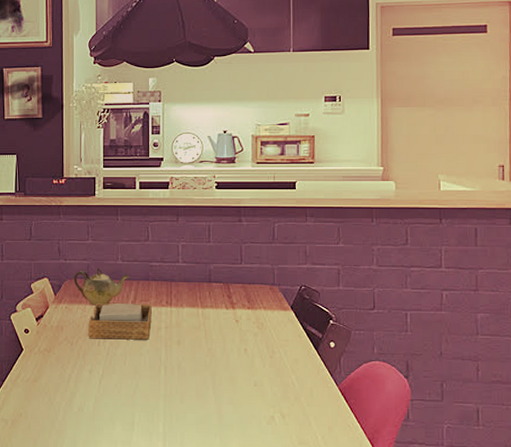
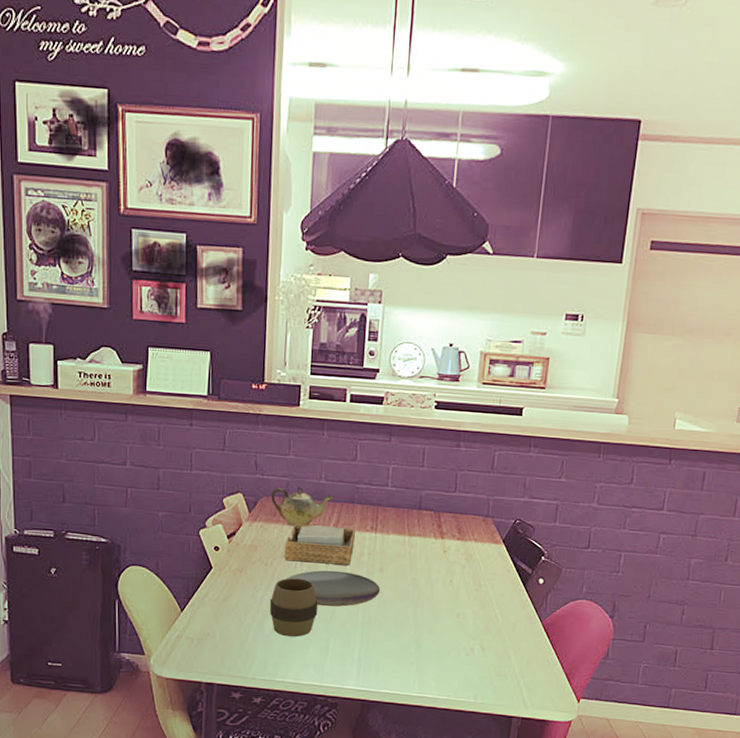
cup: none [76,355,122,414] -> present [269,578,318,637]
plate: none [91,345,179,382] -> present [287,570,381,607]

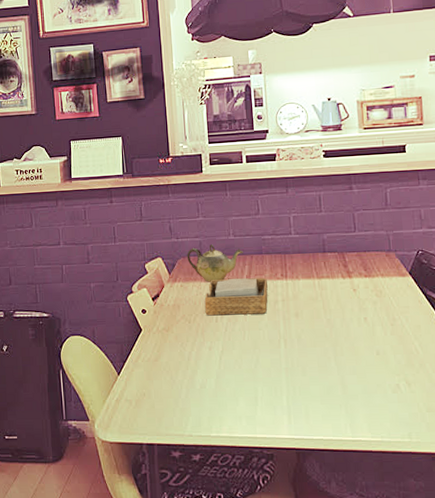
cup: present [269,578,318,637] -> none [196,332,243,390]
plate: present [287,570,381,607] -> none [210,320,299,357]

